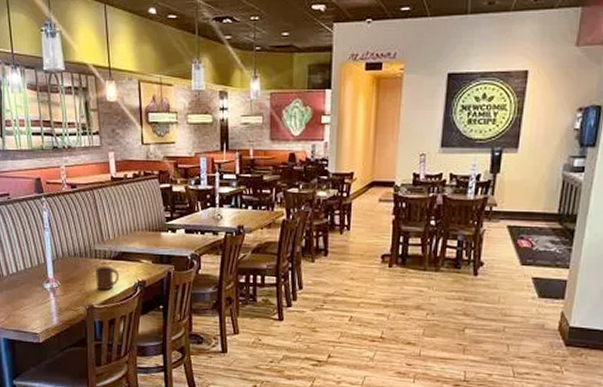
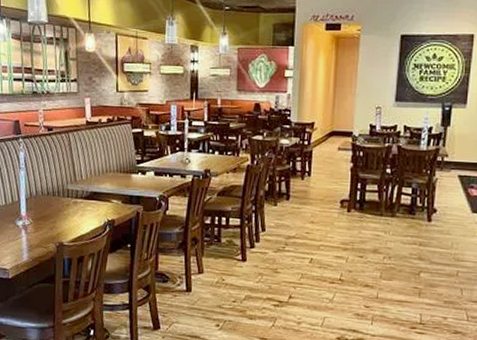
cup: present [95,265,120,291] -> none [66,205,90,229]

